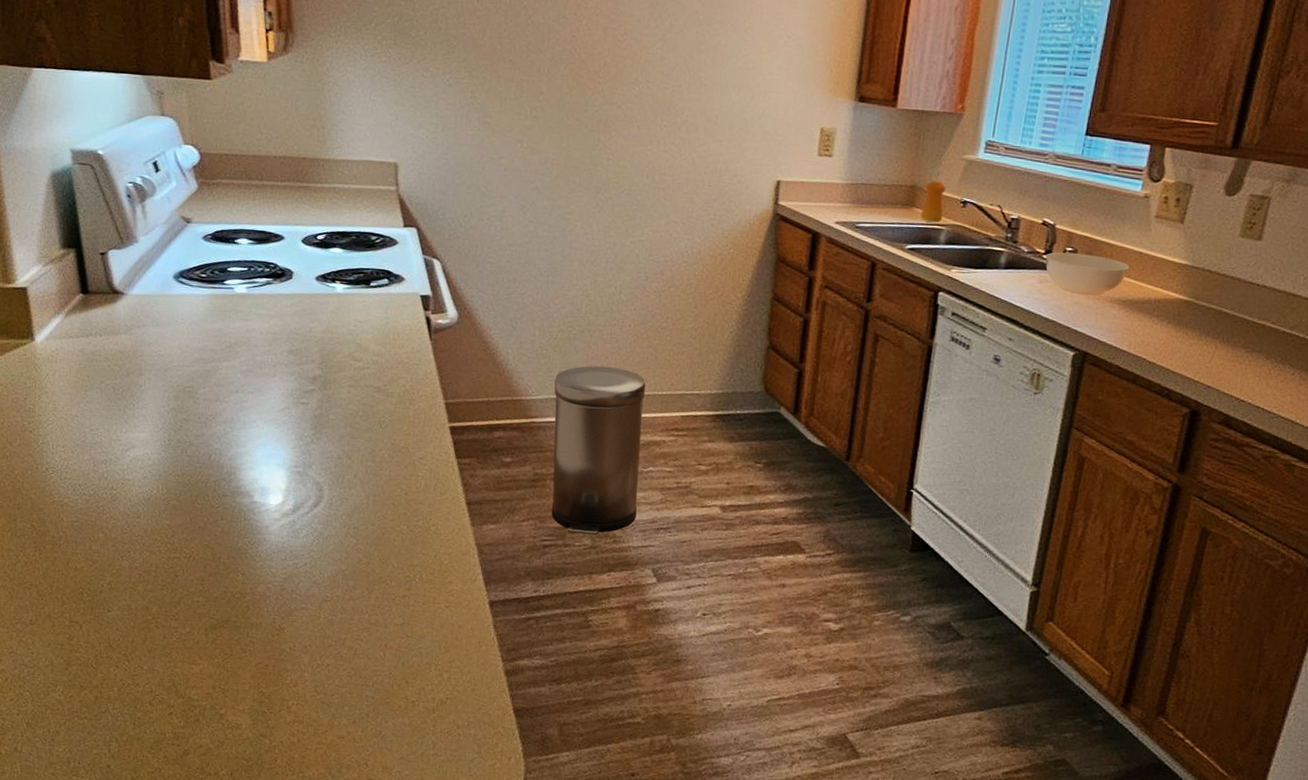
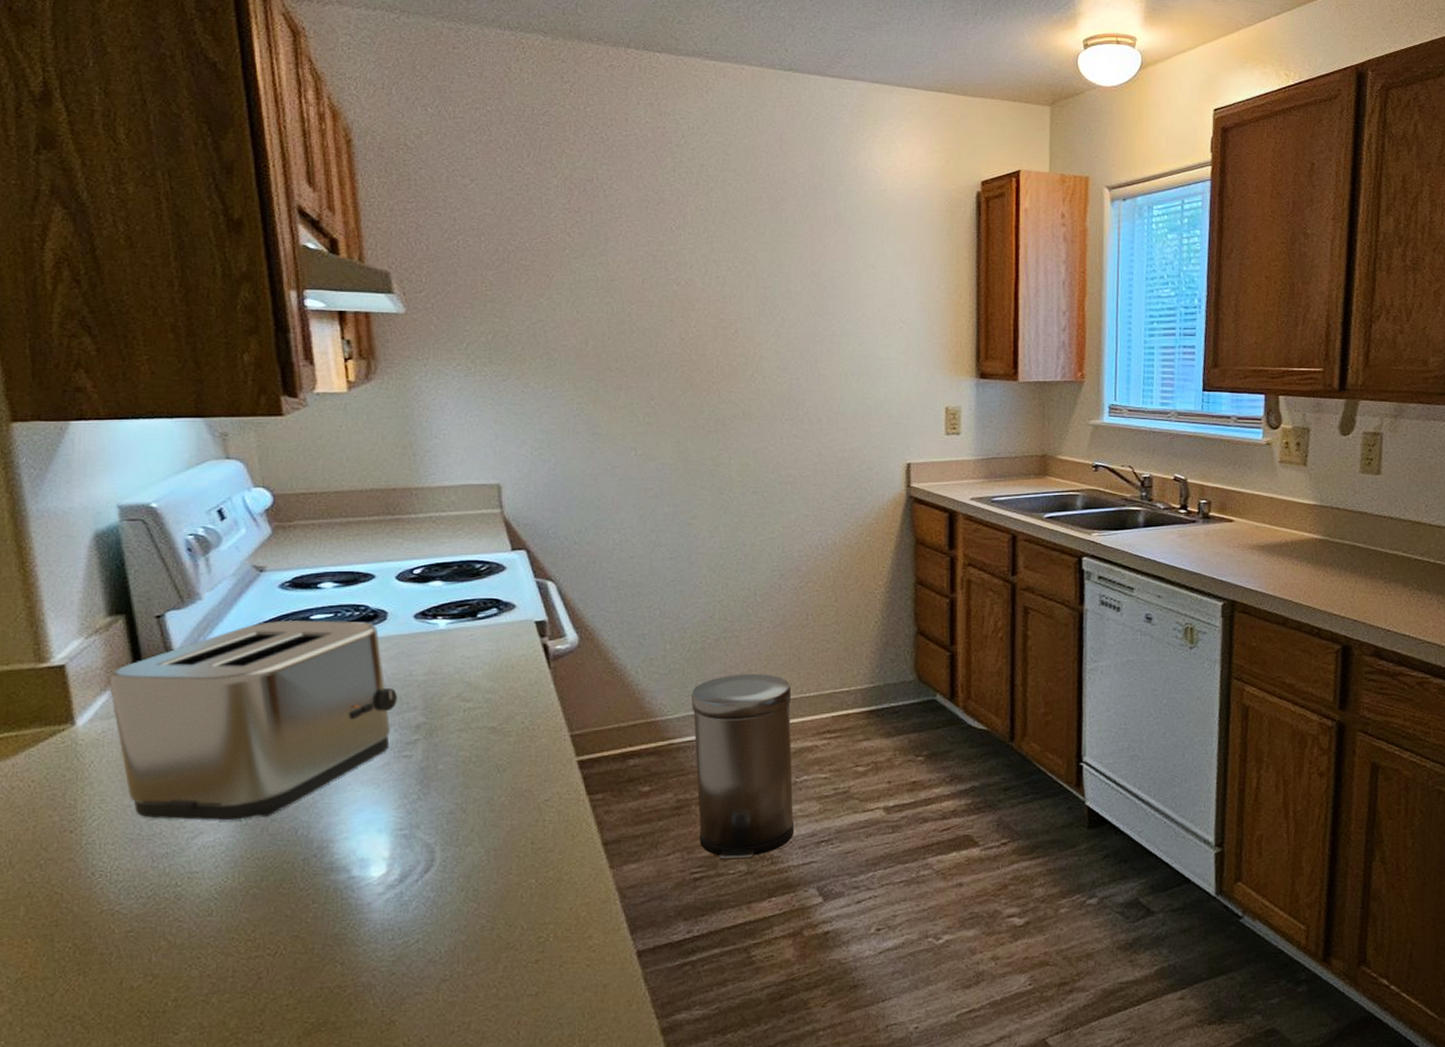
toaster: none [62,269,298,440] -> present [109,620,397,821]
soap dispenser: present [920,169,946,223] -> none [1054,436,1077,489]
bowl: present [1045,252,1130,296] -> none [1181,505,1263,545]

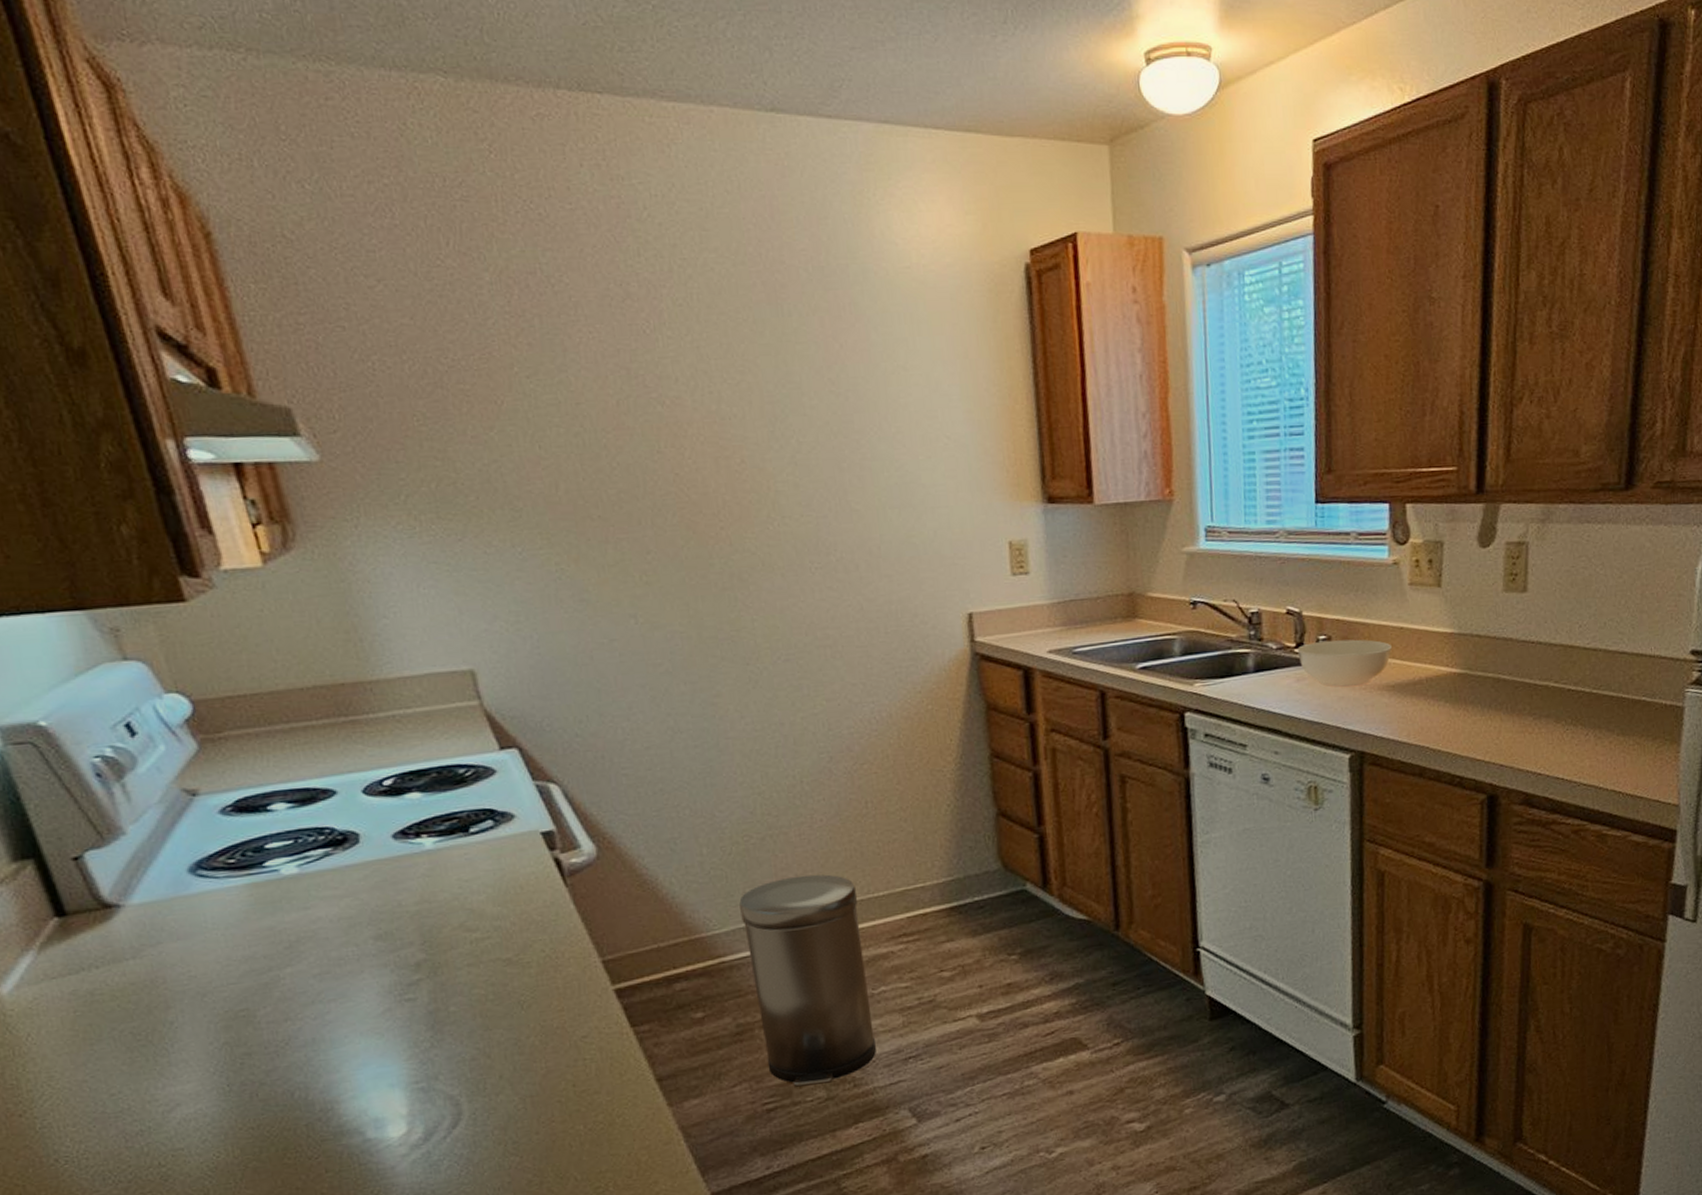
toaster: present [109,620,397,821] -> none [29,847,388,1094]
bowl: none [1181,505,1263,545] -> present [1297,639,1393,687]

